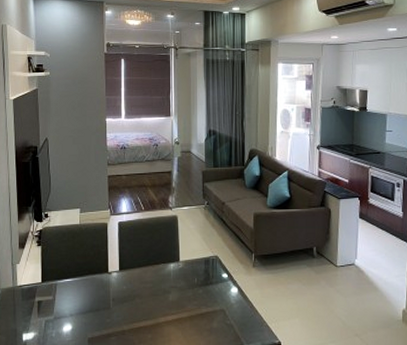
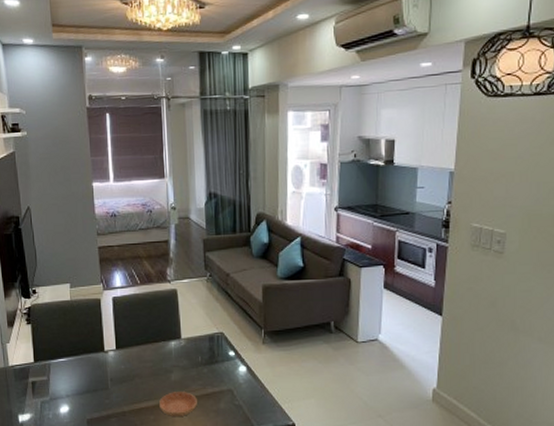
saucer: none [157,311,192,335] -> present [159,392,197,416]

